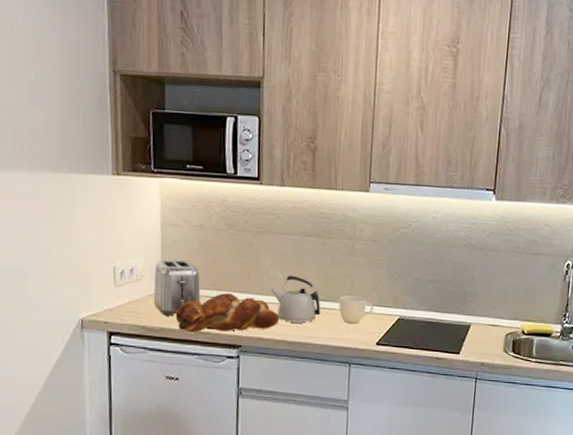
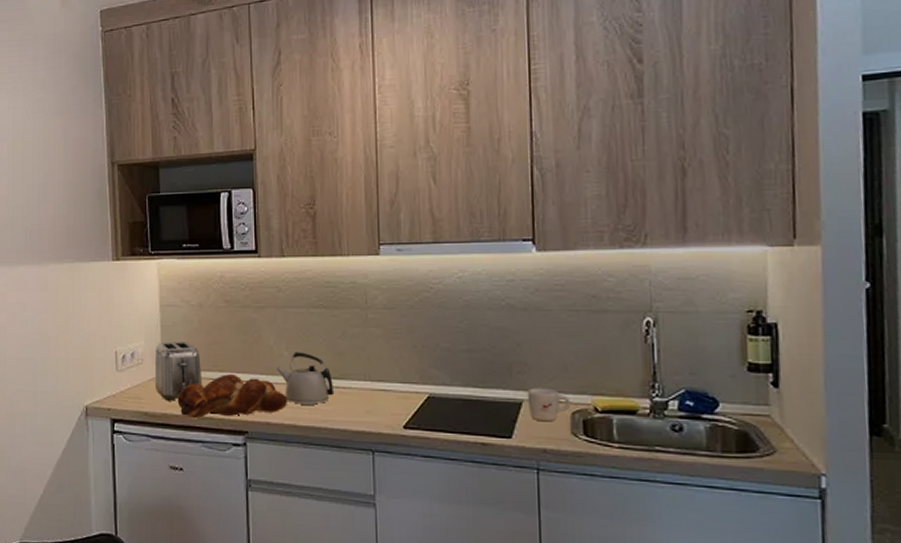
cup: present [339,295,374,324] -> none [355,372,396,405]
mug: none [474,313,507,341] -> present [527,388,571,422]

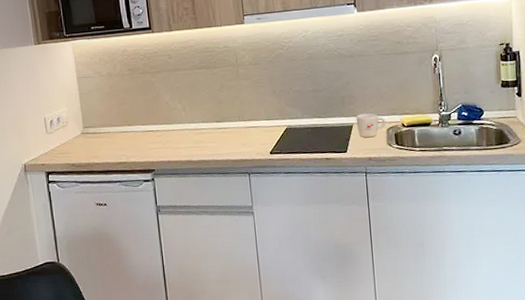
toaster: present [154,342,203,401] -> none [76,105,117,153]
bread loaf: present [177,374,287,419] -> none [97,127,183,165]
kettle: present [276,352,335,406] -> none [172,104,218,145]

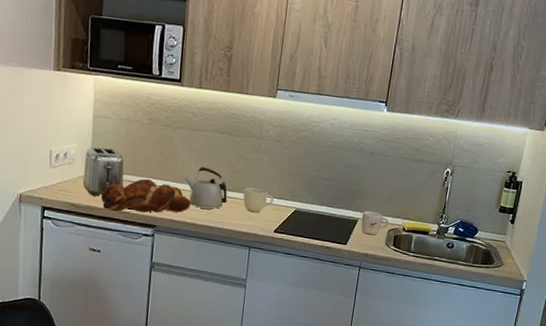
toaster: none [76,105,117,153] -> present [82,146,124,196]
bread loaf: none [97,127,183,165] -> present [101,179,191,213]
kettle: none [172,104,218,145] -> present [184,166,228,210]
cup: none [232,113,263,139] -> present [243,187,274,213]

